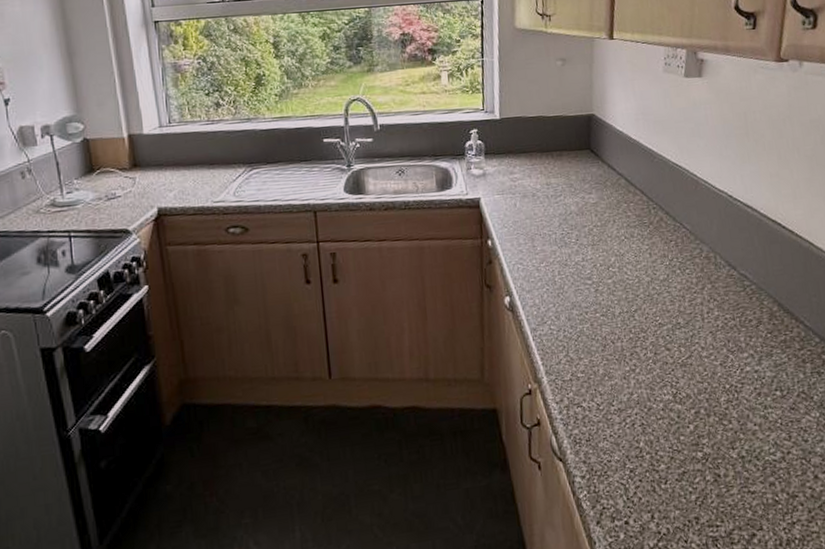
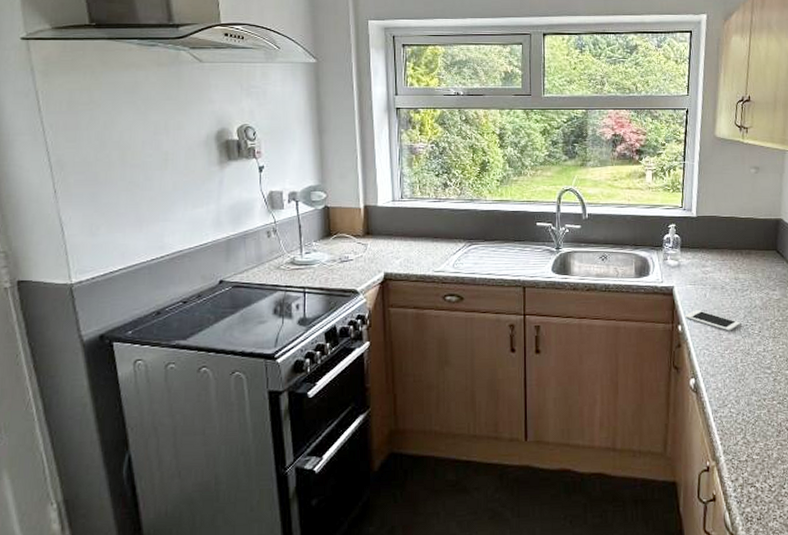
cell phone: none [494,221,555,242] -> present [685,310,740,331]

